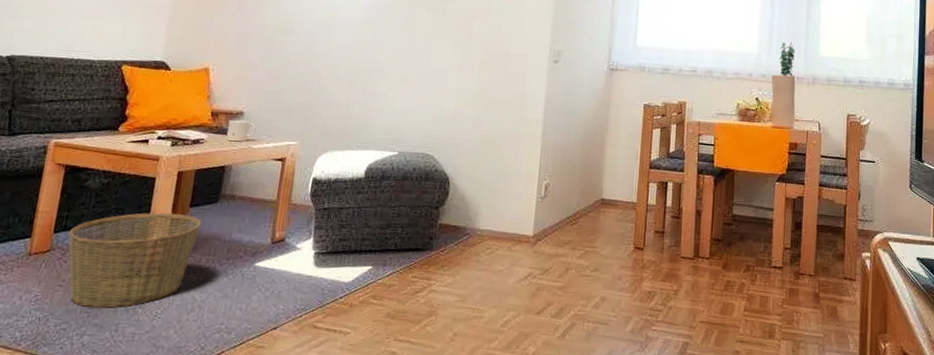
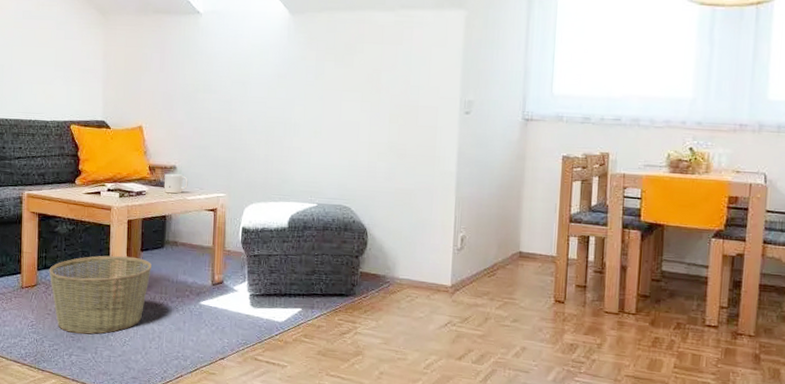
vase: present [771,42,796,129] -> none [708,84,738,181]

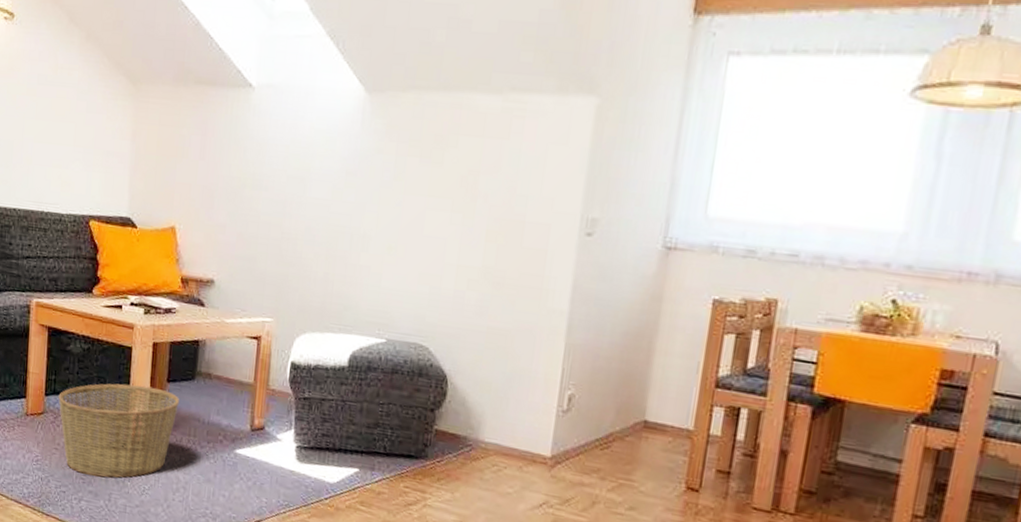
mug: present [163,173,188,194] -> none [197,288,228,315]

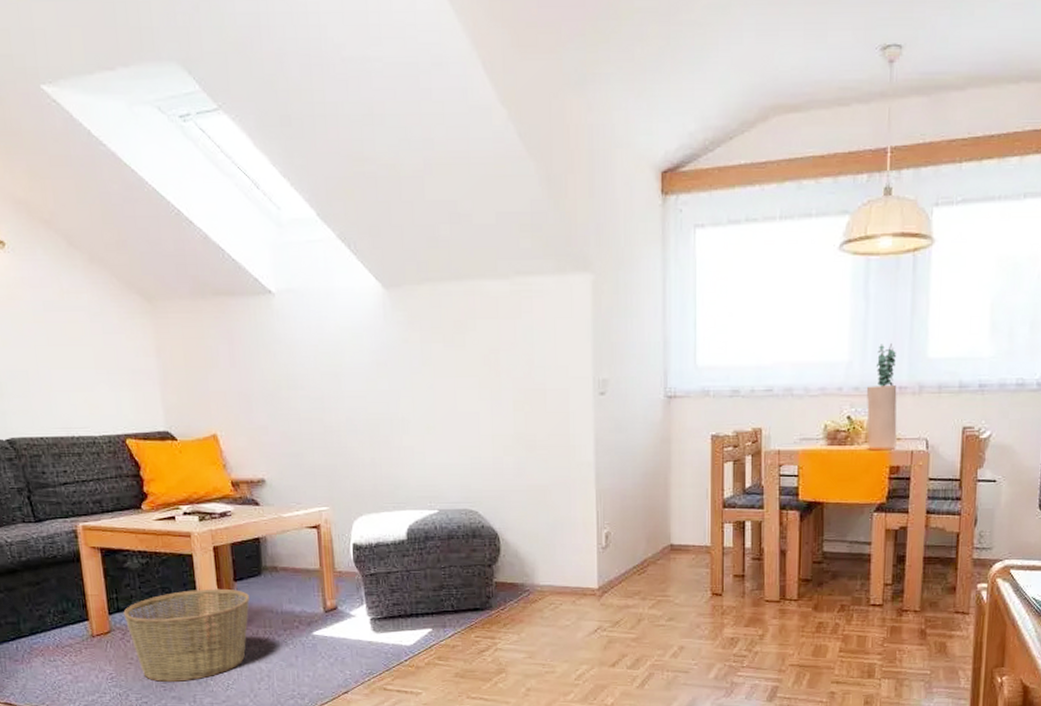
vase: none [915,216,970,349] -> present [866,344,897,451]

